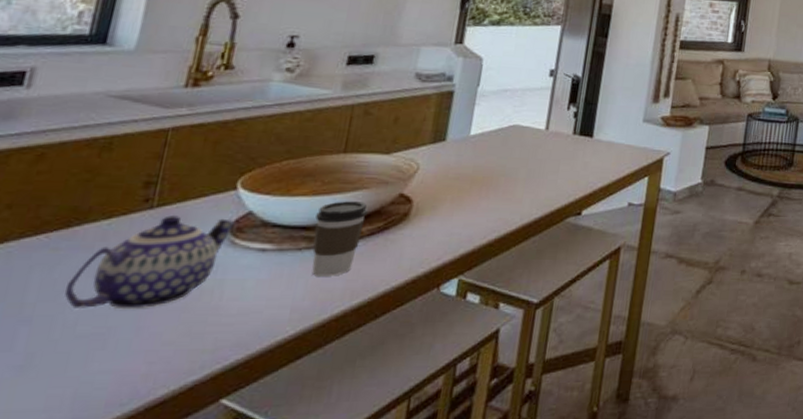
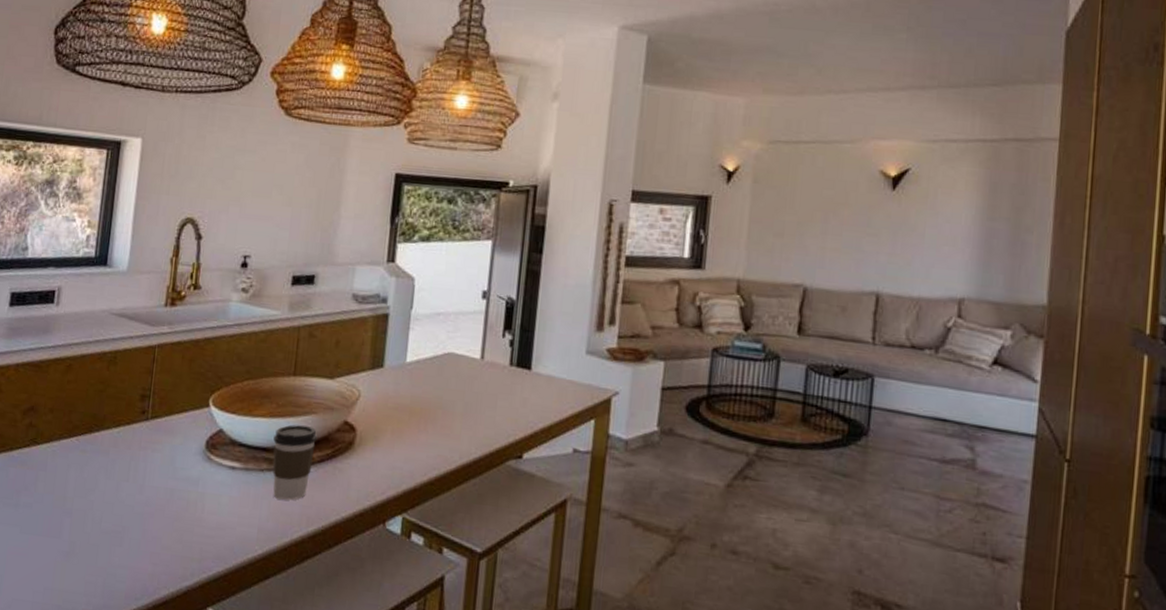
teapot: present [65,214,235,310] -> none [92,427,209,513]

